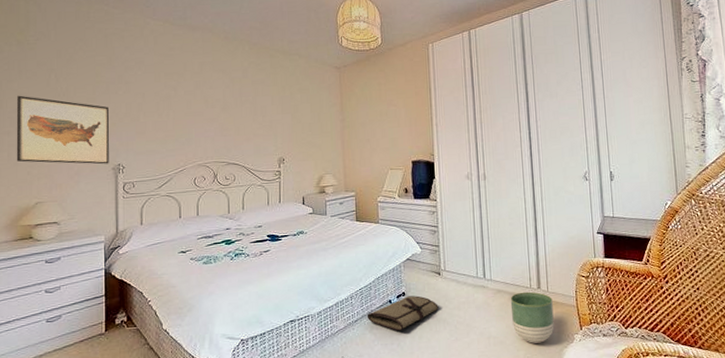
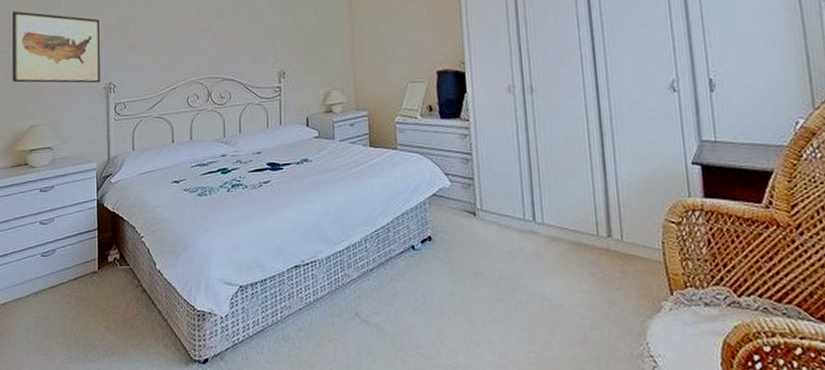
tool roll: present [366,295,439,331] -> none [384,241,475,284]
planter: present [510,291,554,343] -> none [569,240,633,310]

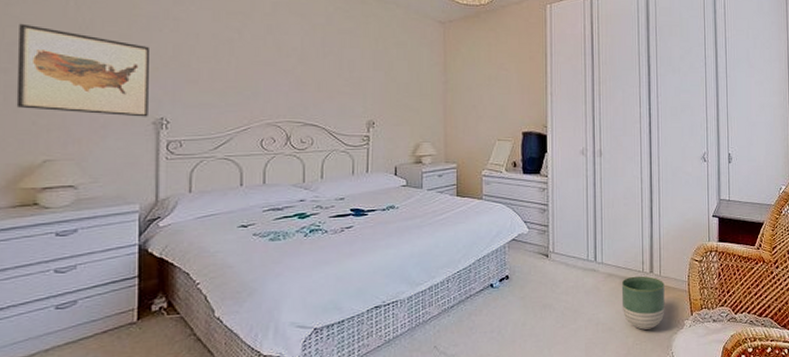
planter: none [569,240,633,310] -> present [621,275,665,330]

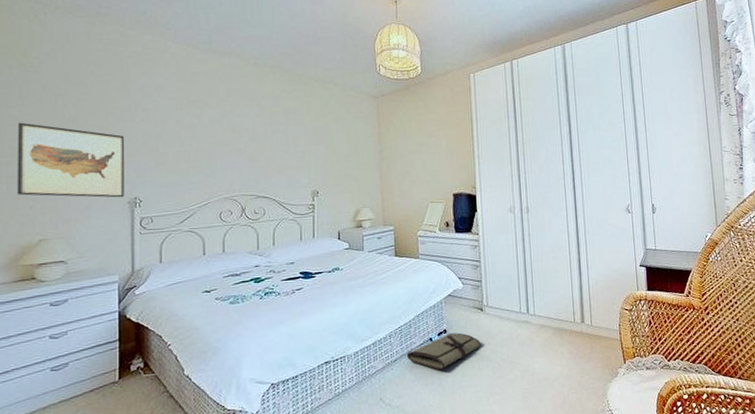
tool roll: none [464,279,545,317] -> present [406,333,481,370]
planter: present [621,275,665,330] -> none [554,326,598,379]

